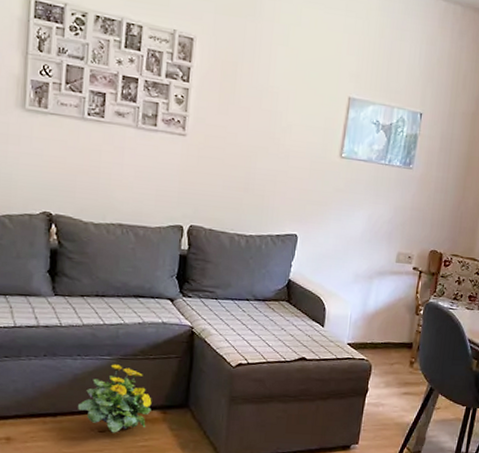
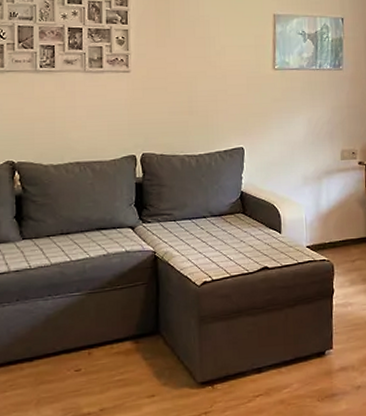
flowering plant: present [78,364,152,433] -> none [53,299,124,371]

